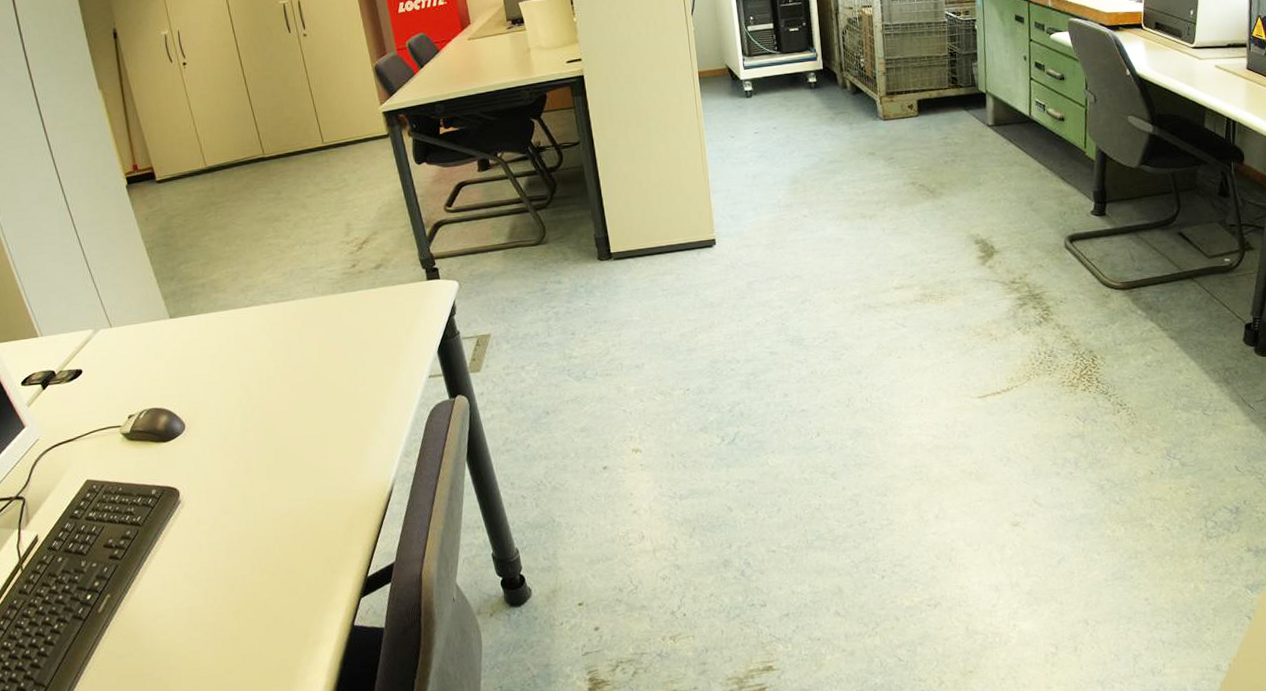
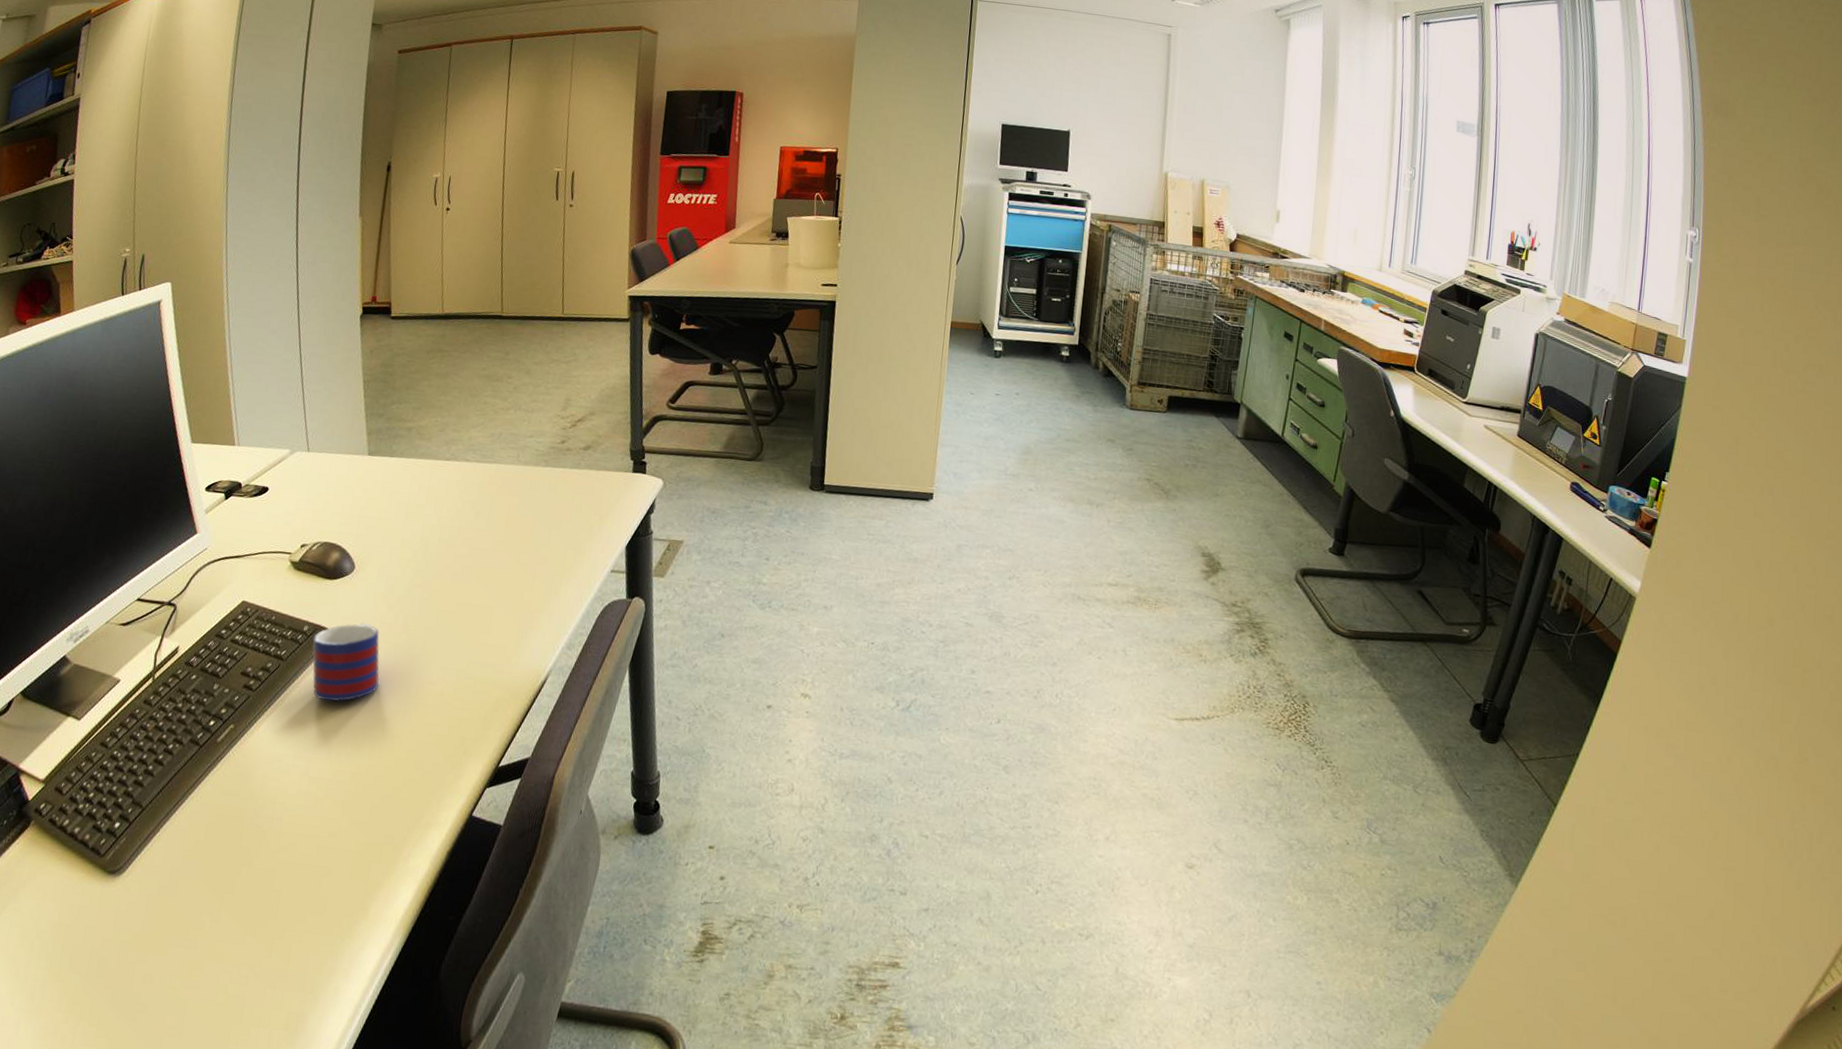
mug: none [163,474,237,554] -> present [312,622,380,702]

